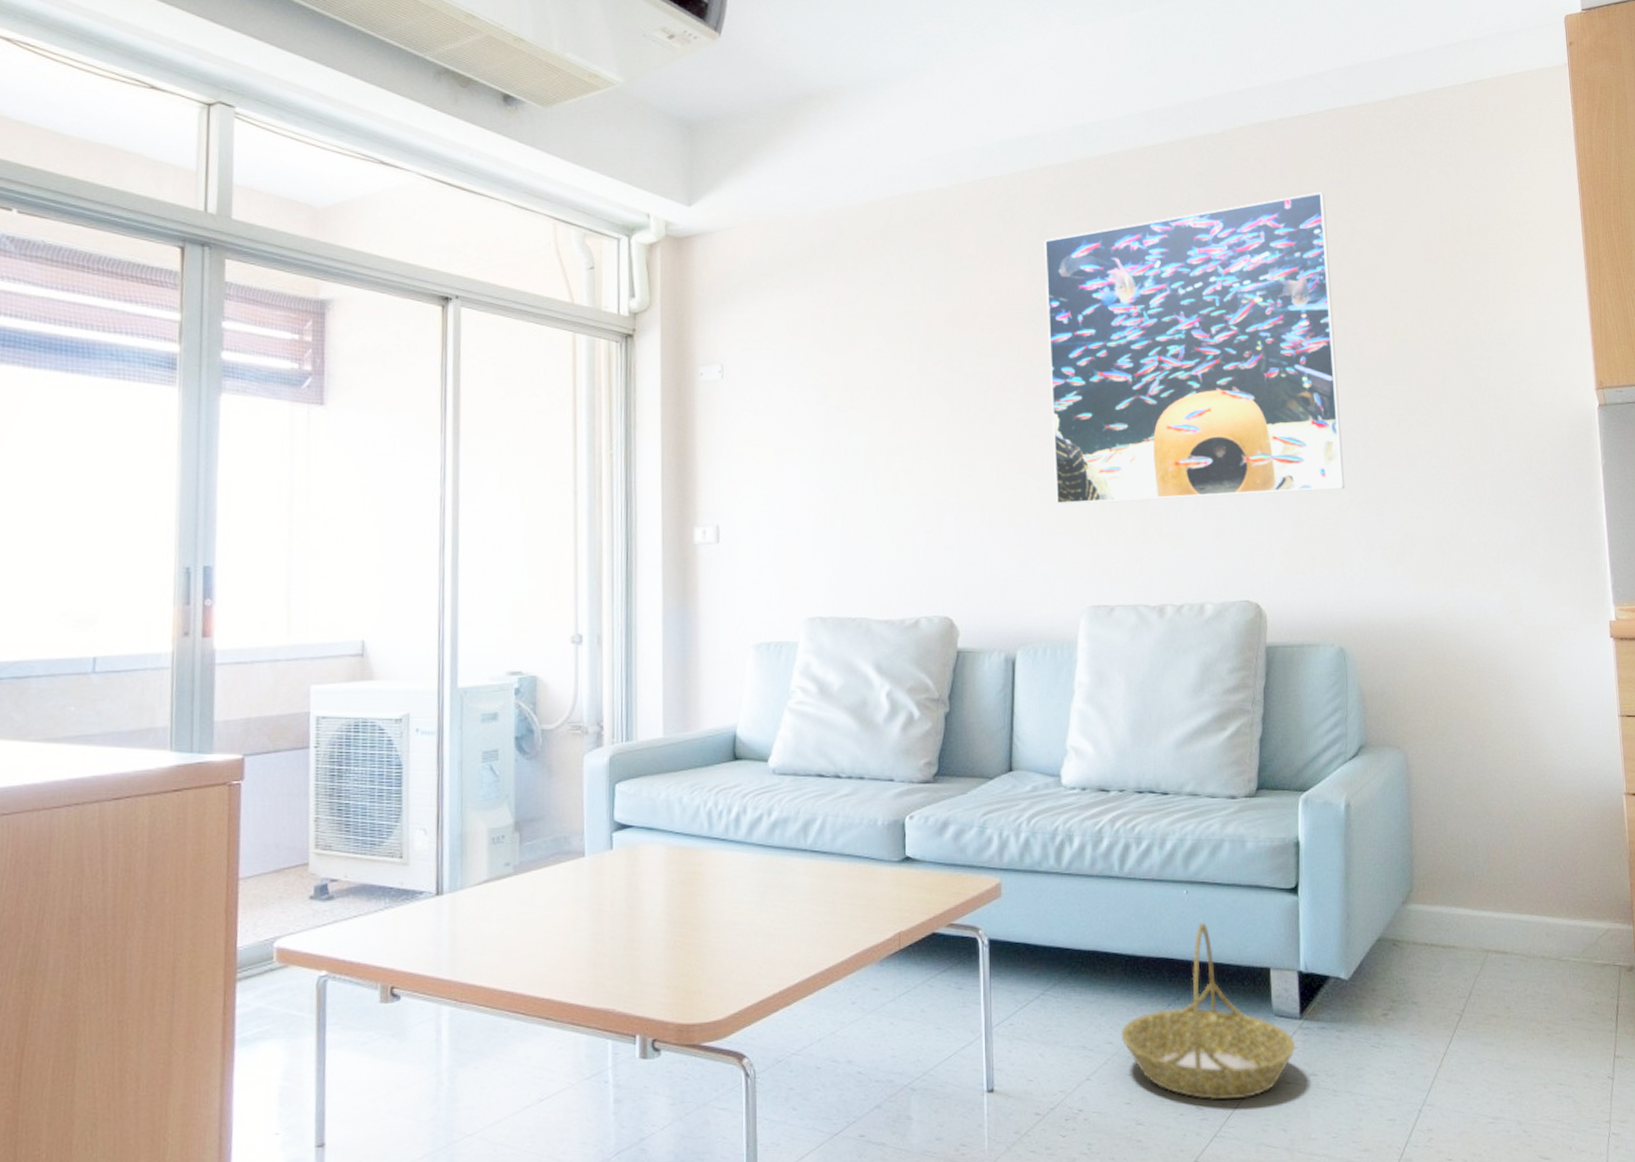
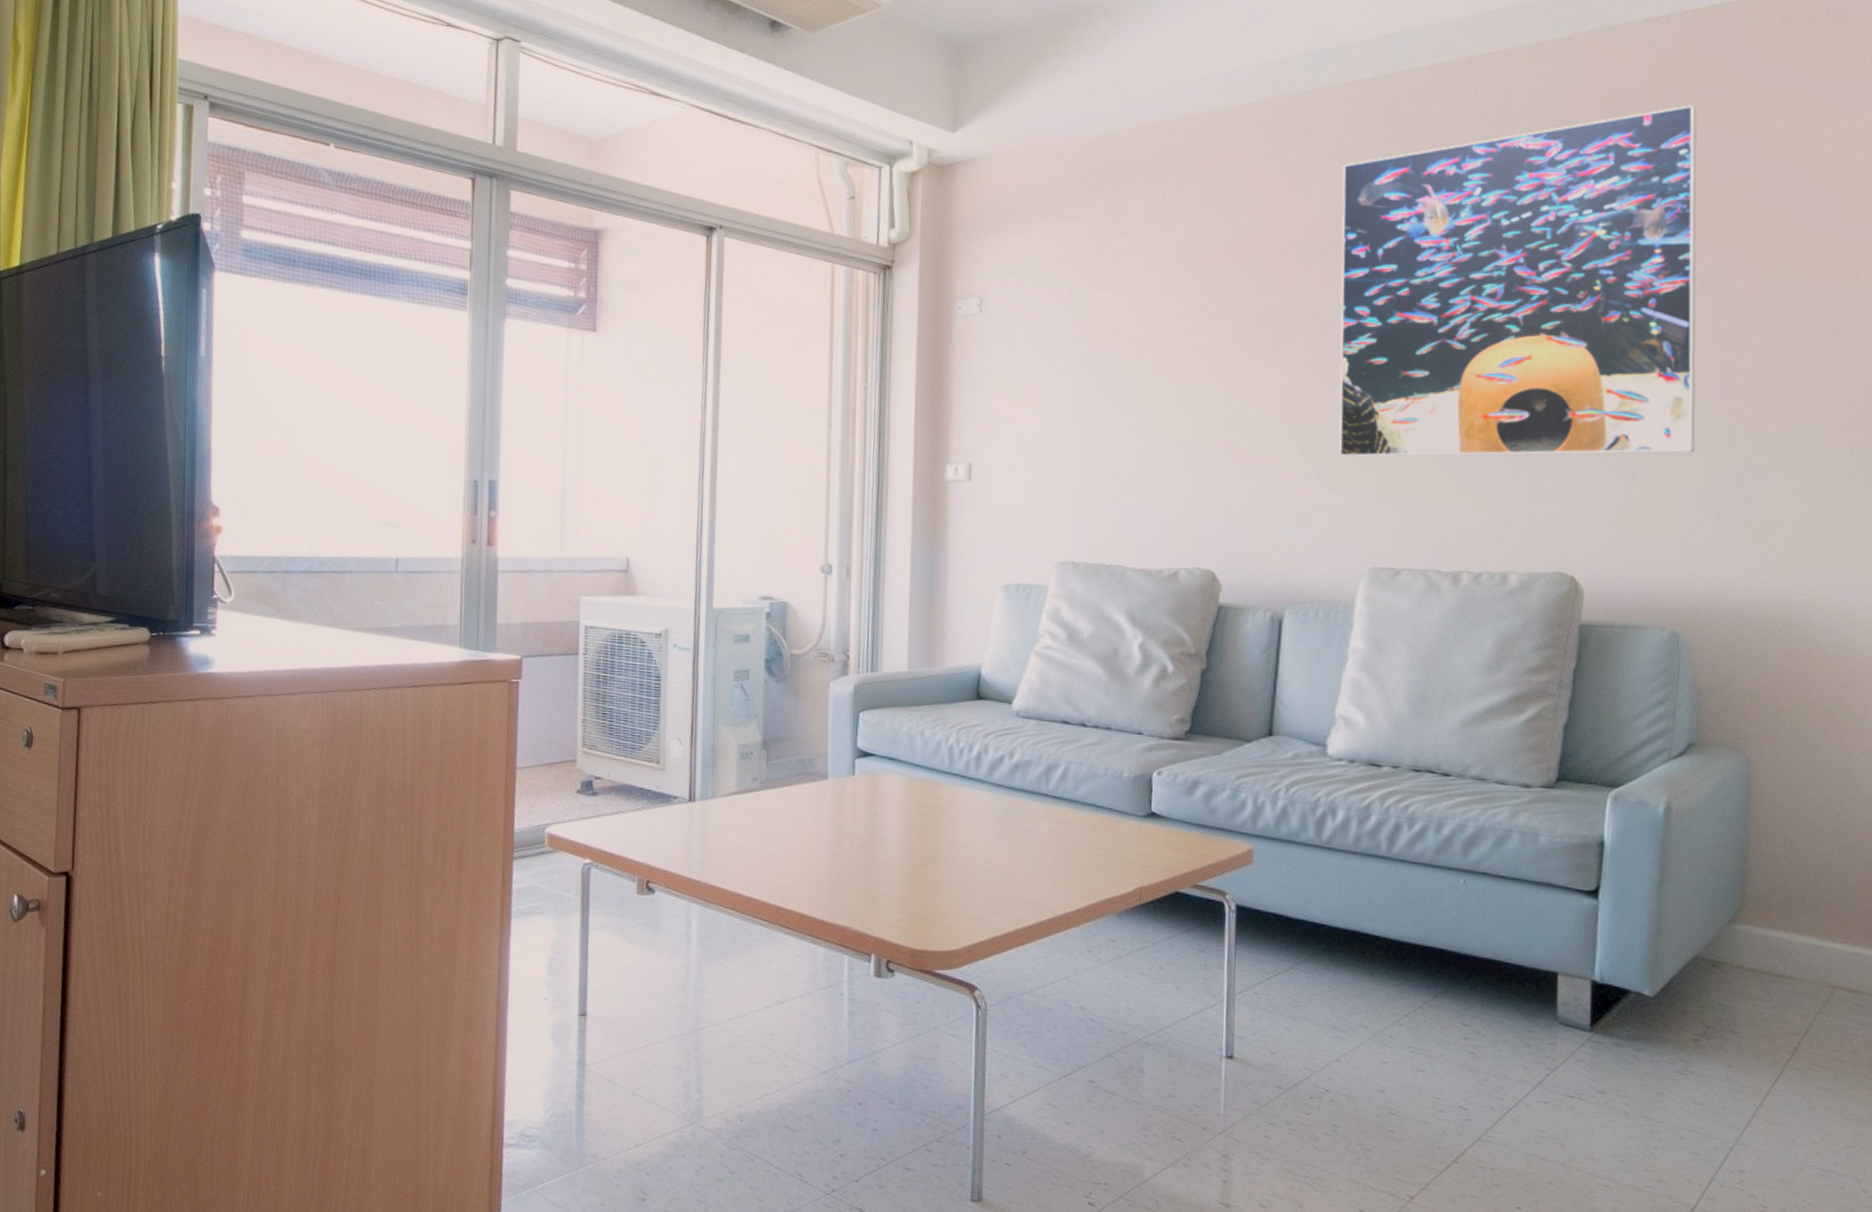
basket: present [1121,923,1295,1101] -> none [1377,916,1581,1105]

